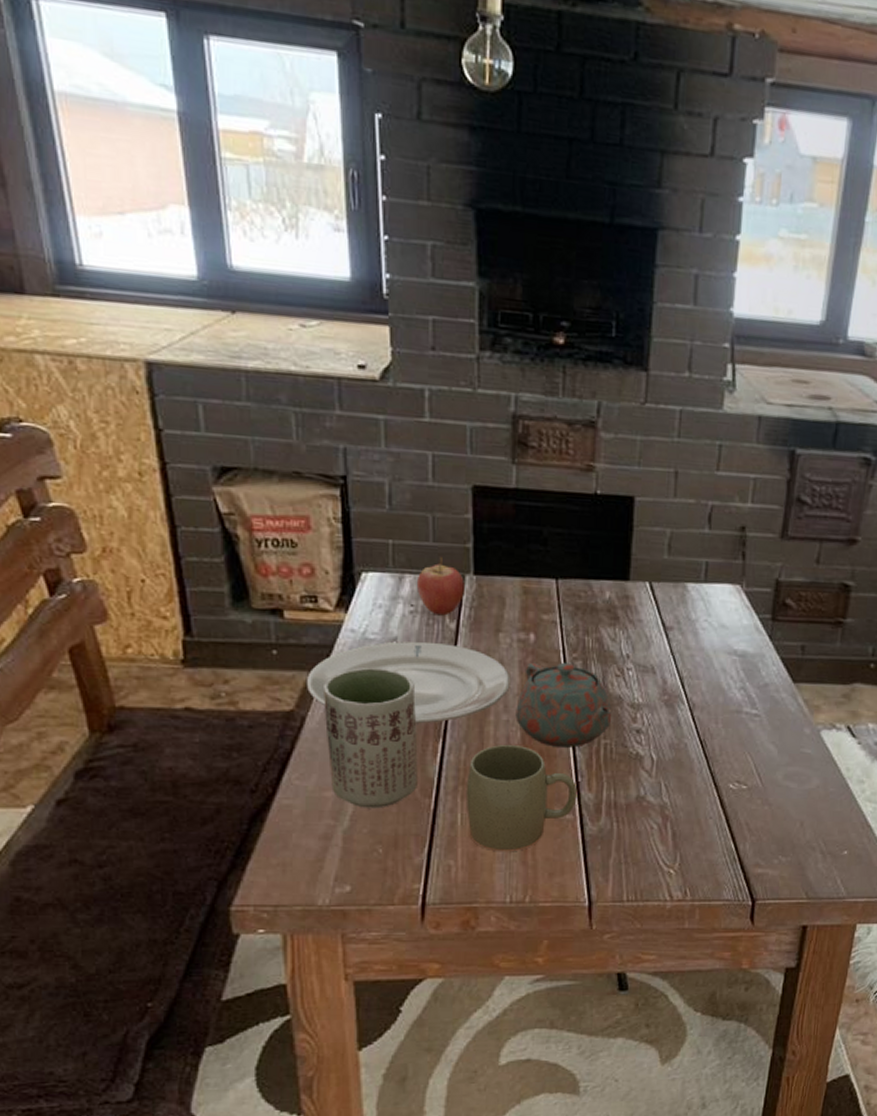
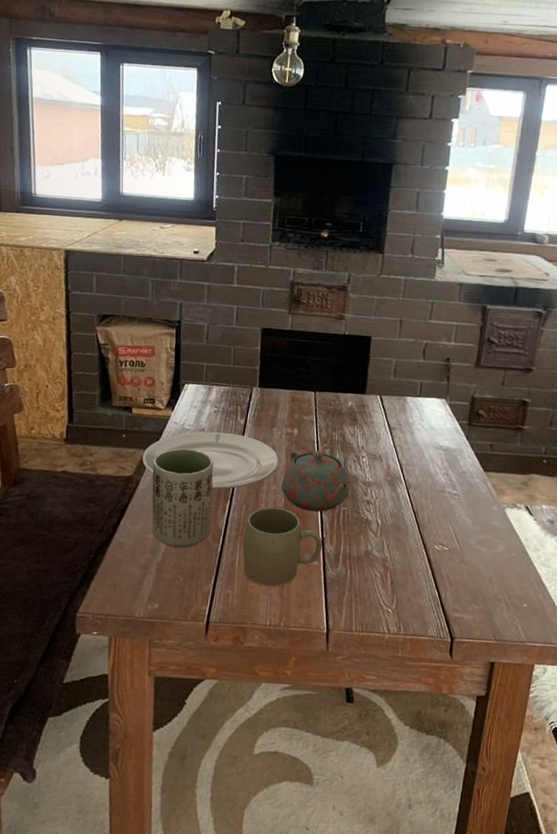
fruit: present [416,556,464,616] -> none [220,374,252,415]

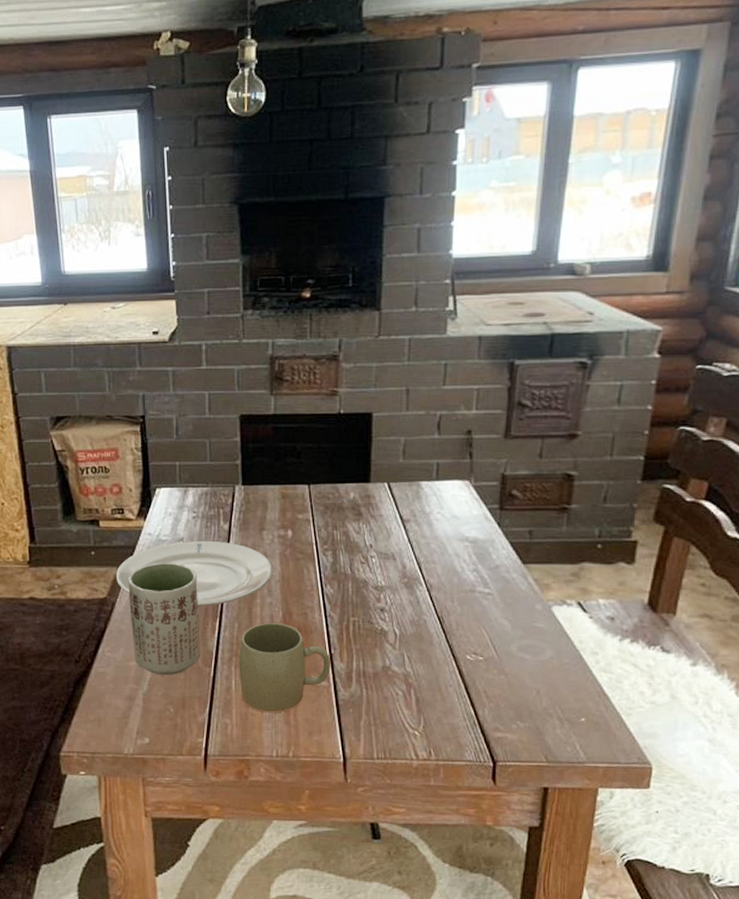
teapot: present [281,449,350,512] -> none [278,553,359,625]

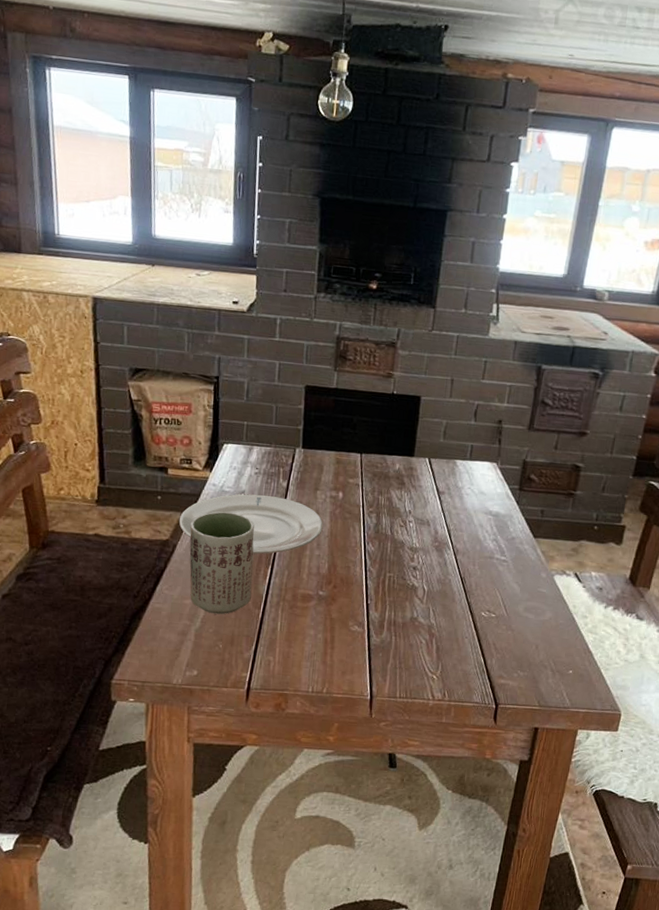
mug: present [238,623,331,713] -> none [284,573,367,654]

